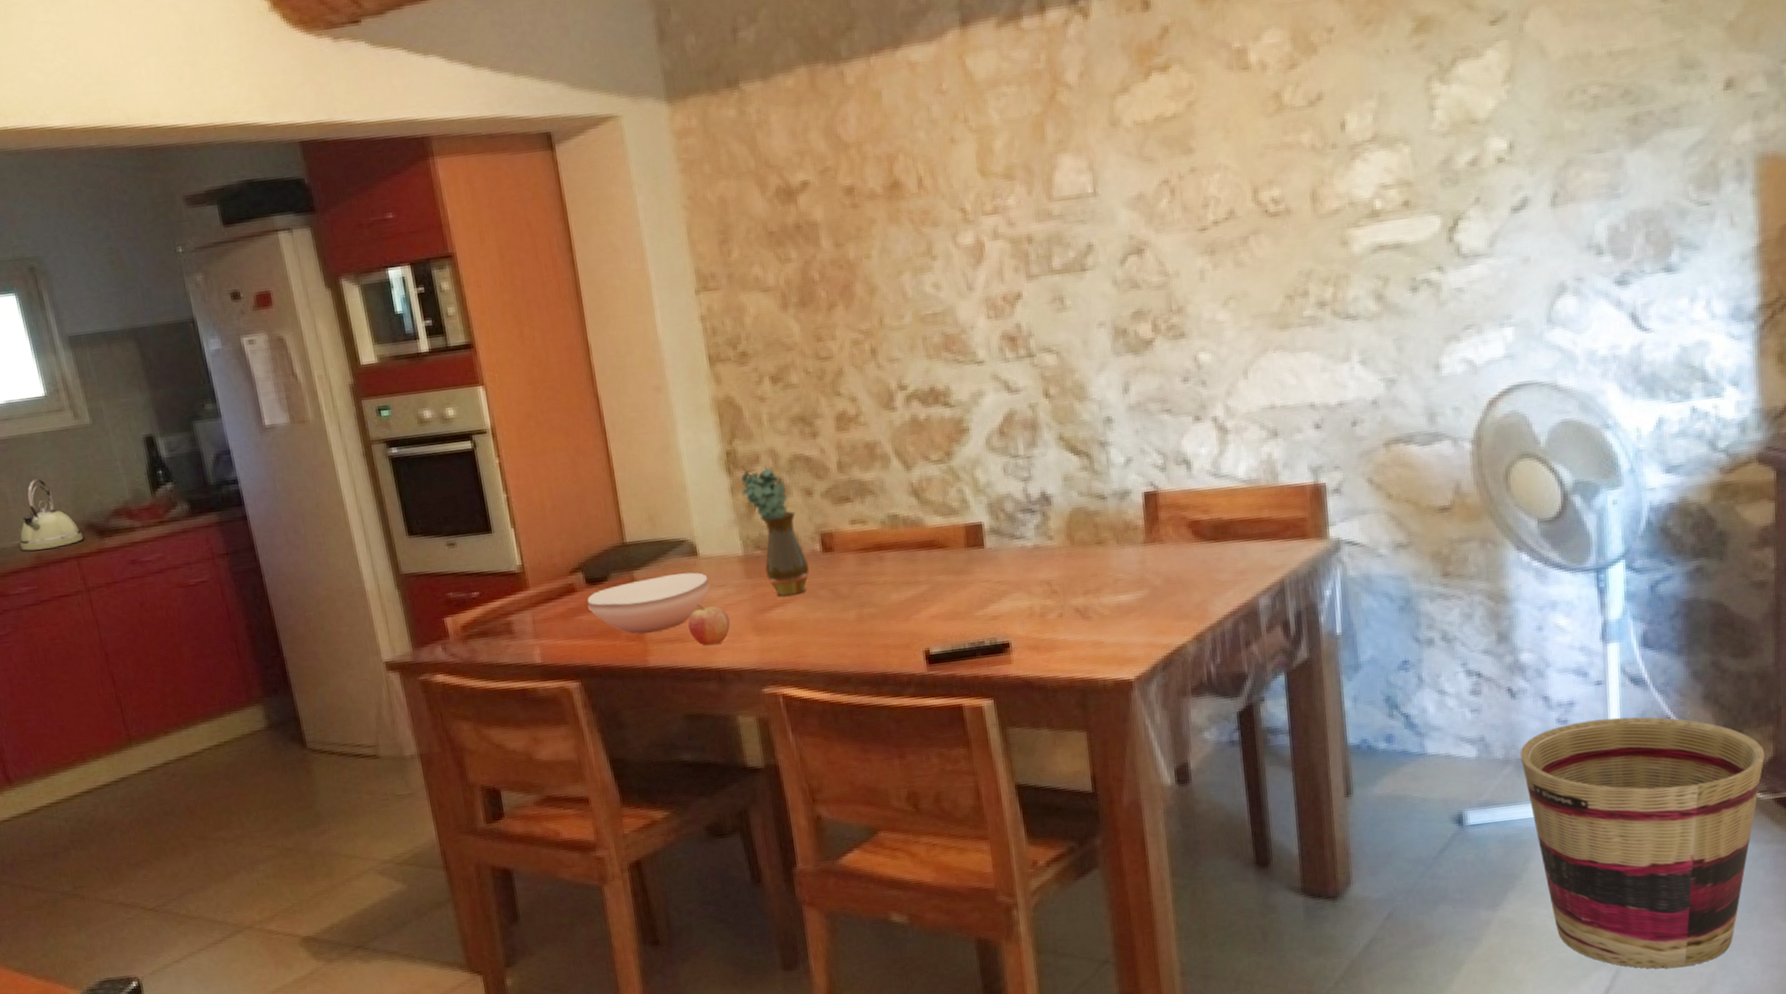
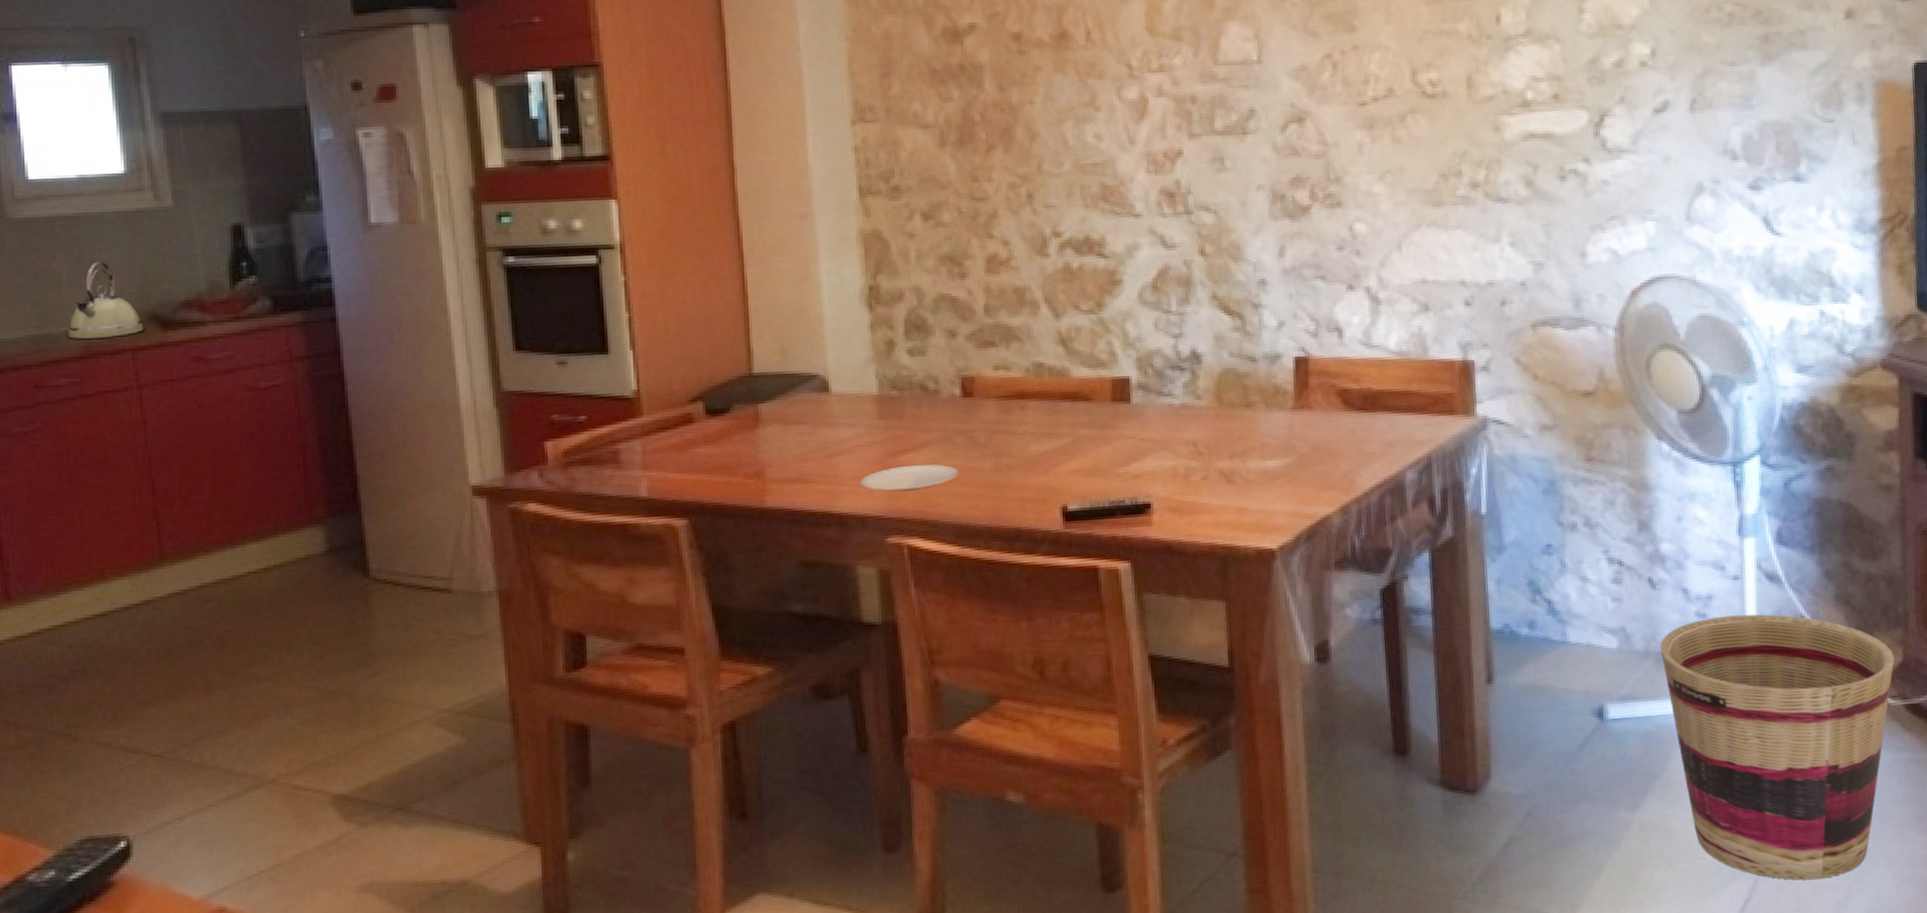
bowl: present [587,572,710,634] -> none [705,409,840,472]
fruit: present [687,604,730,646] -> none [811,444,858,489]
plate: none [734,617,824,646] -> present [861,464,958,492]
vase: present [741,465,809,596] -> none [881,302,946,441]

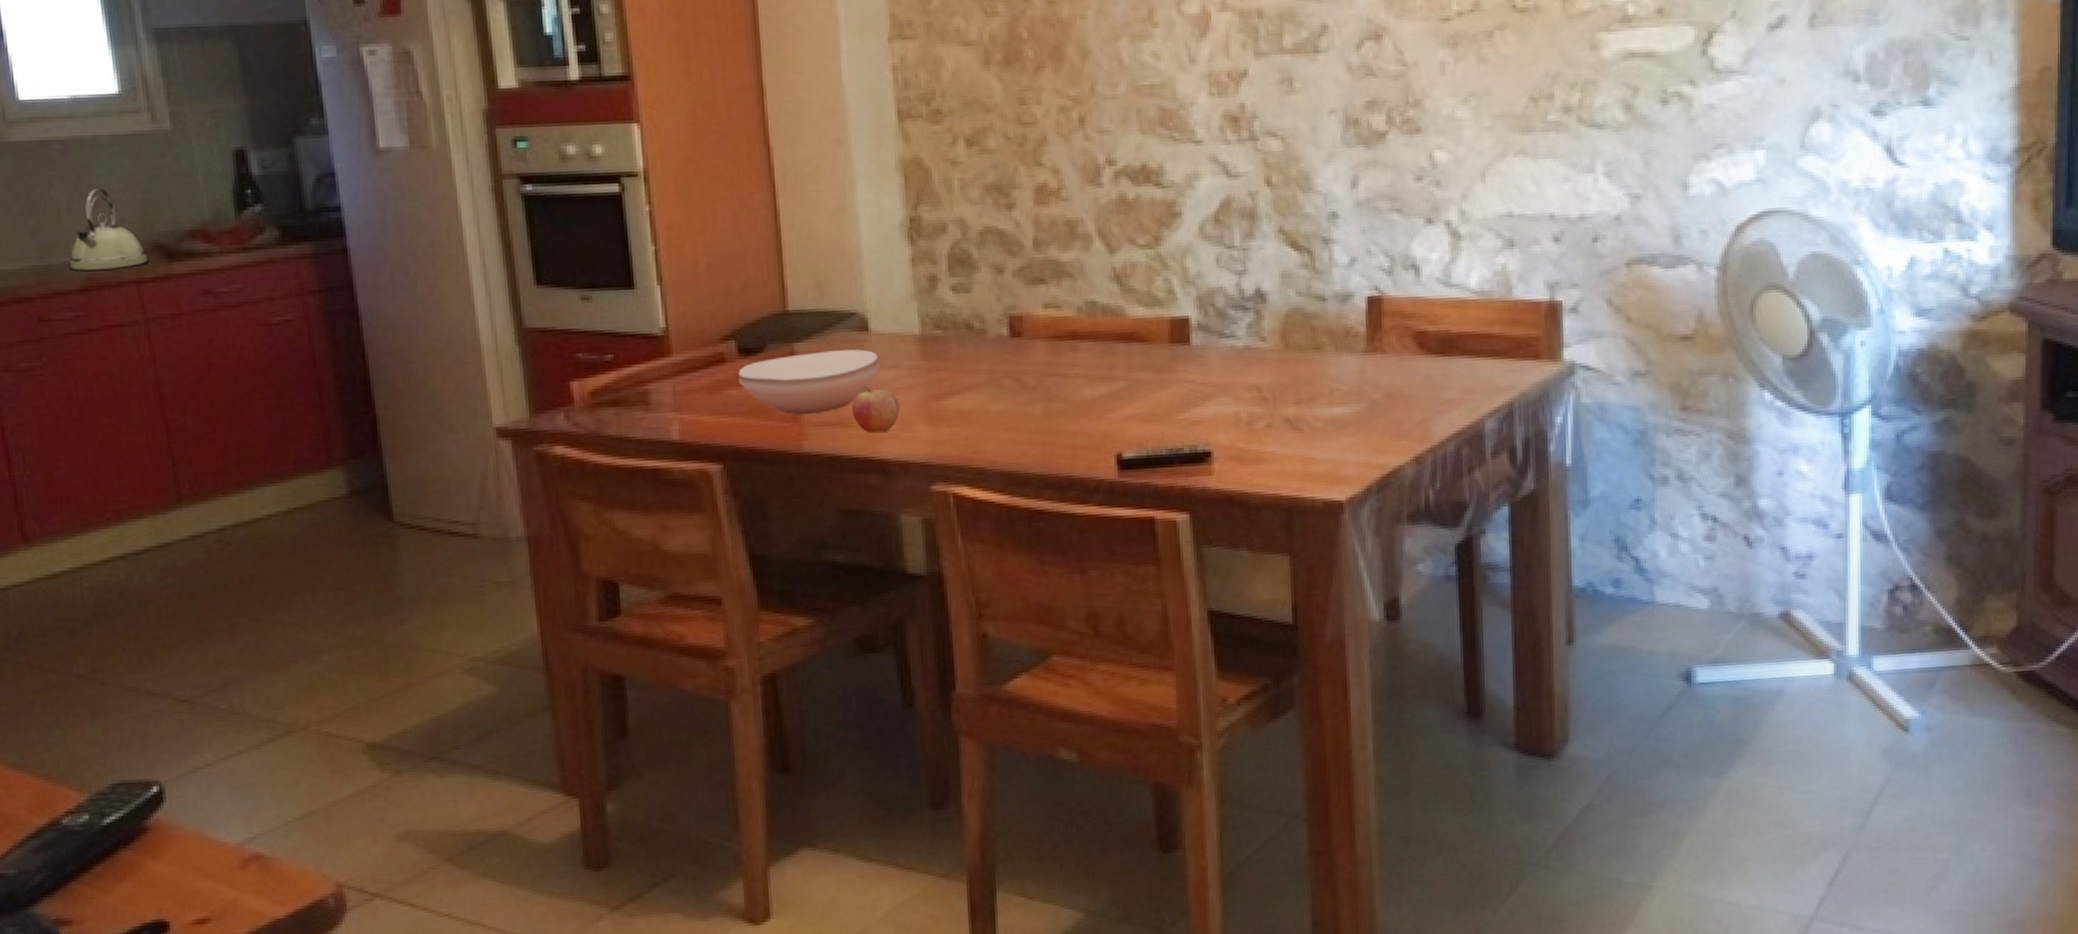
bowl: none [705,409,840,472] -> present [738,349,880,415]
fruit: none [811,444,858,489] -> present [851,386,900,434]
plate: present [861,464,958,492] -> none [903,408,1006,438]
basket: present [1660,614,1895,880] -> none [1754,574,2008,852]

